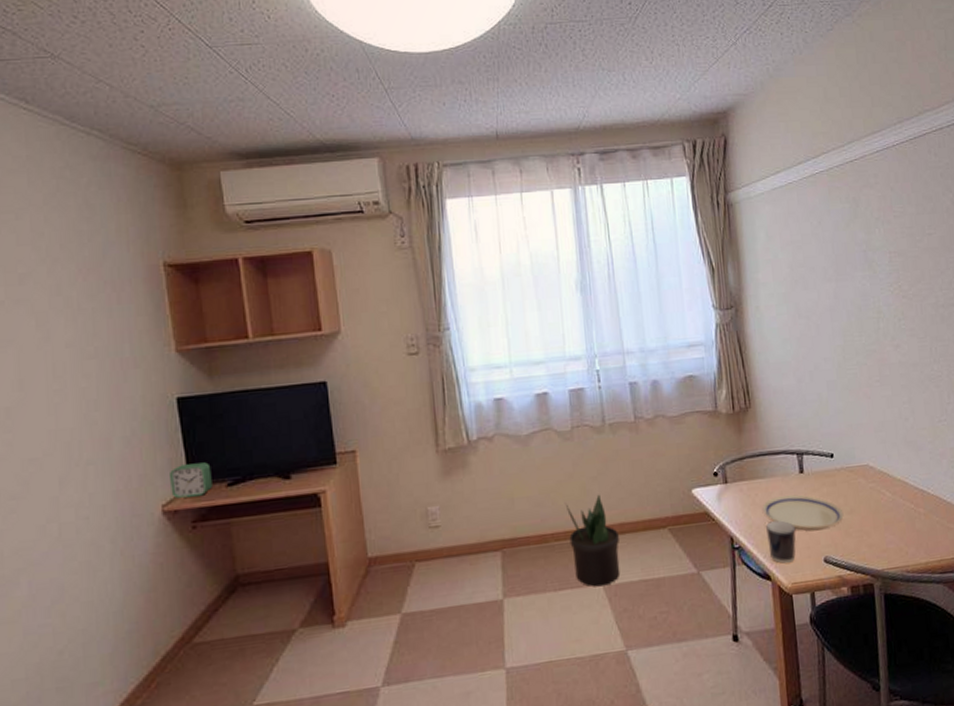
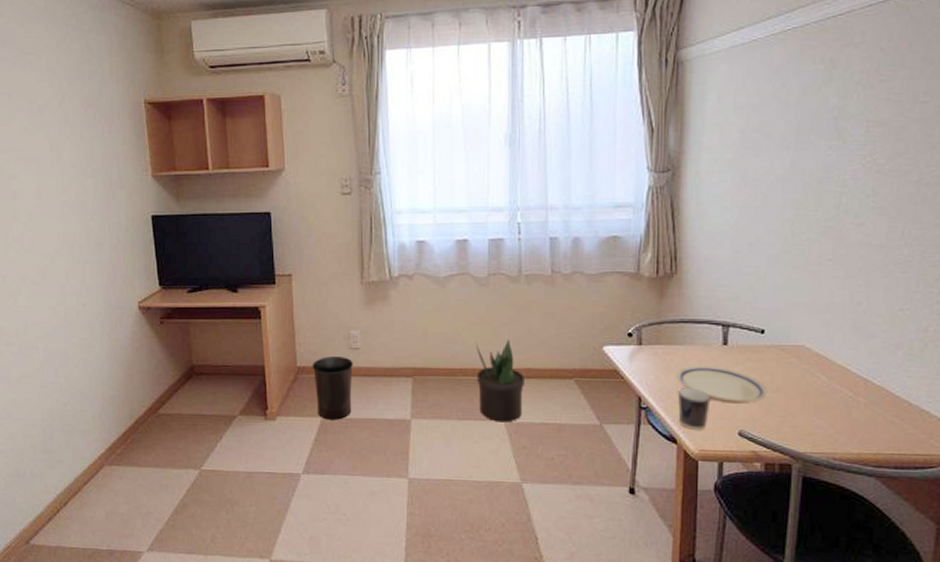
alarm clock: present [170,462,212,498] -> none [145,271,176,298]
waste bin: none [385,538,436,616] -> present [312,356,353,420]

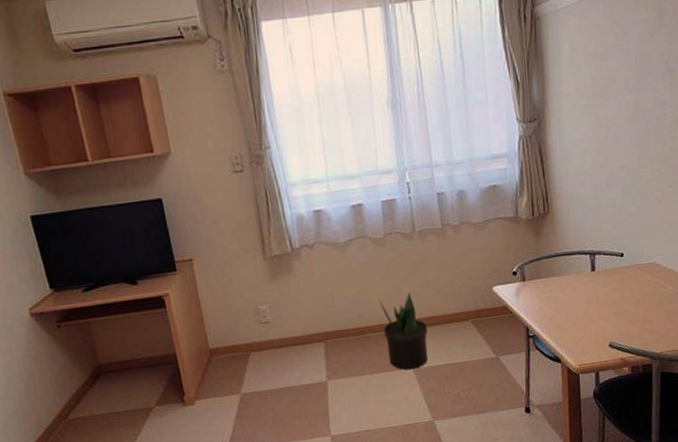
waste bin: present [312,356,353,420] -> none [224,332,270,395]
plate: present [677,365,768,404] -> none [556,290,629,321]
mug: present [677,388,711,430] -> none [558,312,586,349]

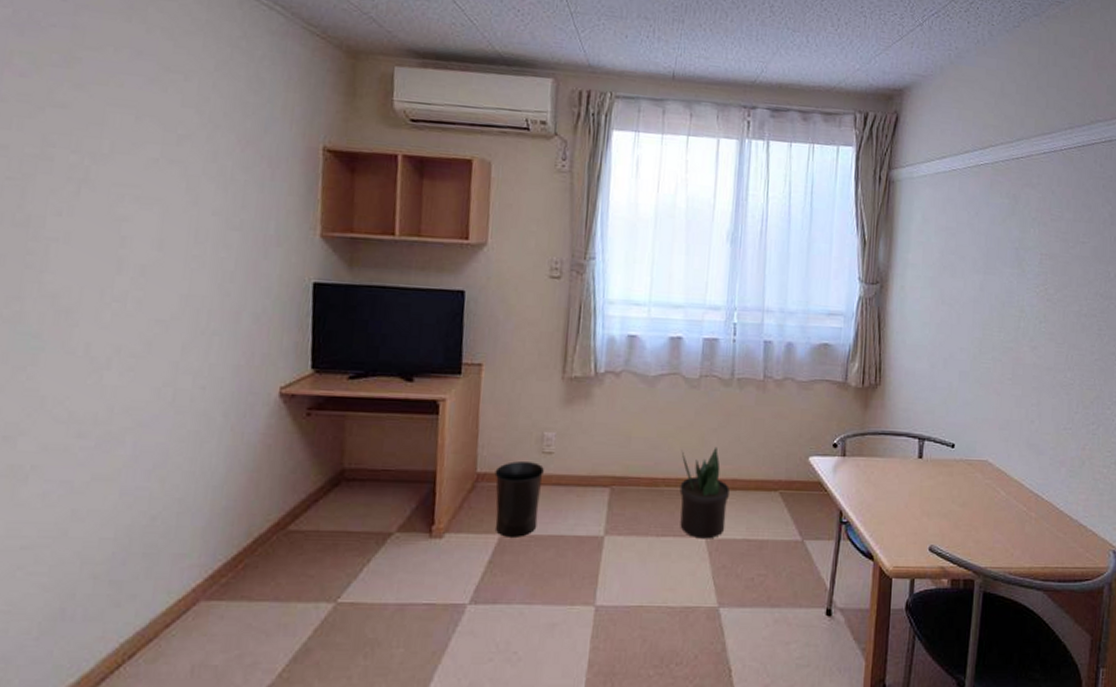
waste bin: none [224,332,270,395] -> present [495,461,544,537]

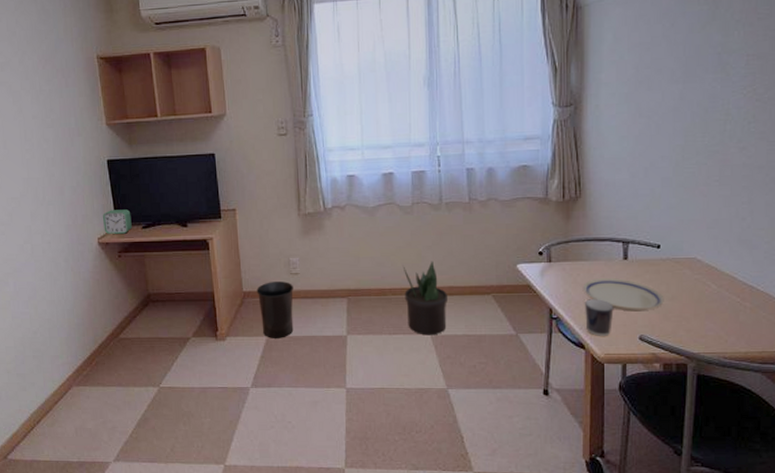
alarm clock: none [291,350,336,384] -> present [103,209,132,234]
mug: none [875,502,906,545] -> present [584,299,614,336]
plate: none [876,478,956,518] -> present [584,278,664,312]

